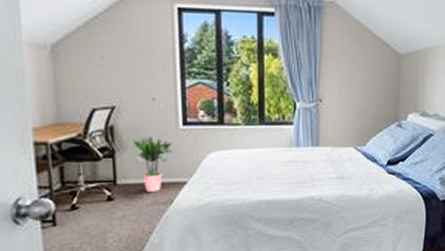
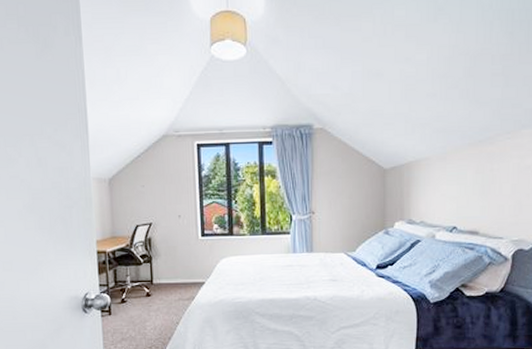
potted plant: present [133,136,173,192] -> none [165,246,194,290]

